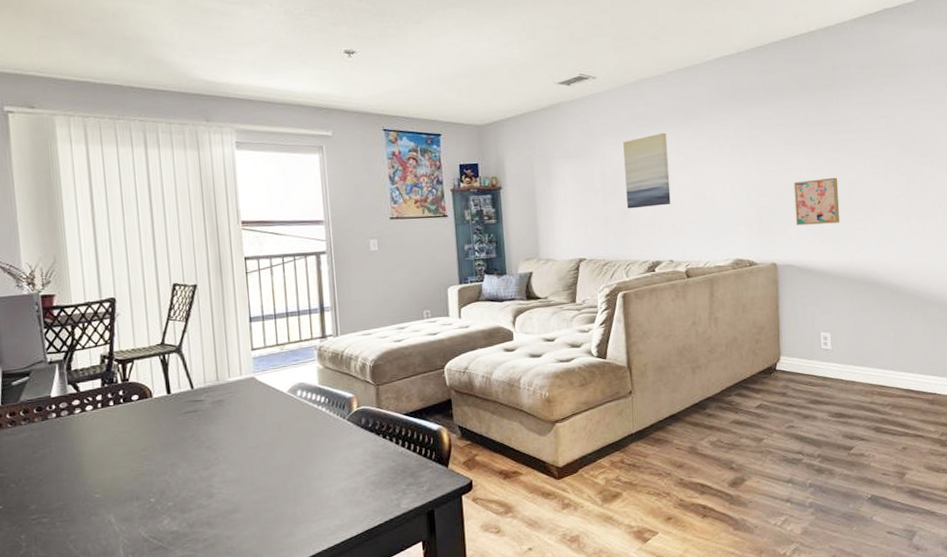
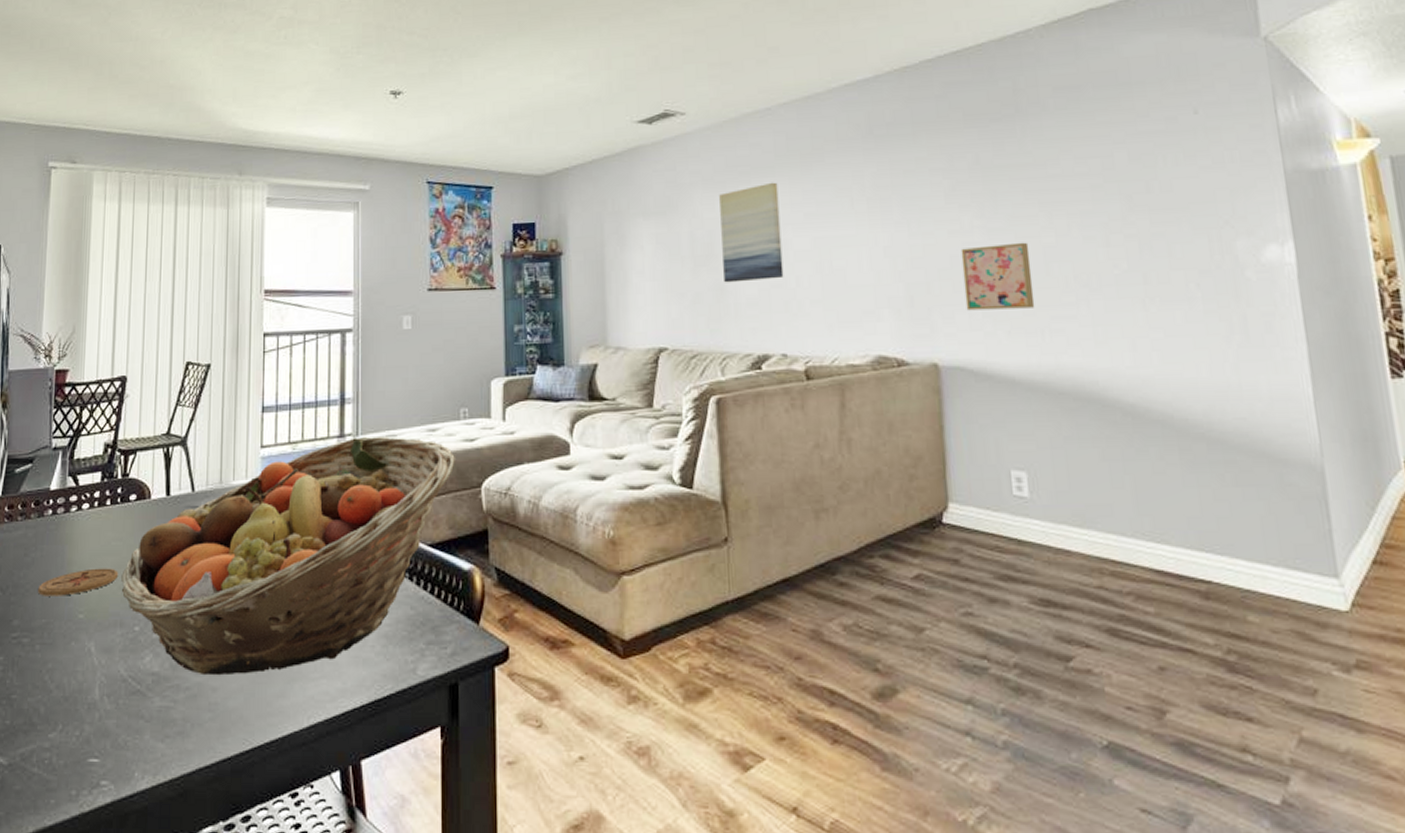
coaster: none [51,455,130,484] -> present [38,568,119,596]
fruit basket: none [132,335,422,528] -> present [121,437,455,676]

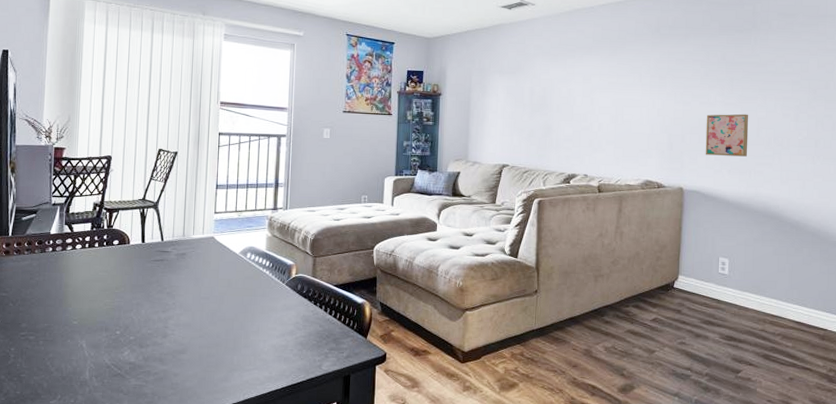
coaster: present [38,568,119,596] -> none [41,290,104,308]
fruit basket: present [121,437,455,676] -> none [106,211,356,366]
wall art: present [719,182,784,283] -> none [551,58,593,125]

